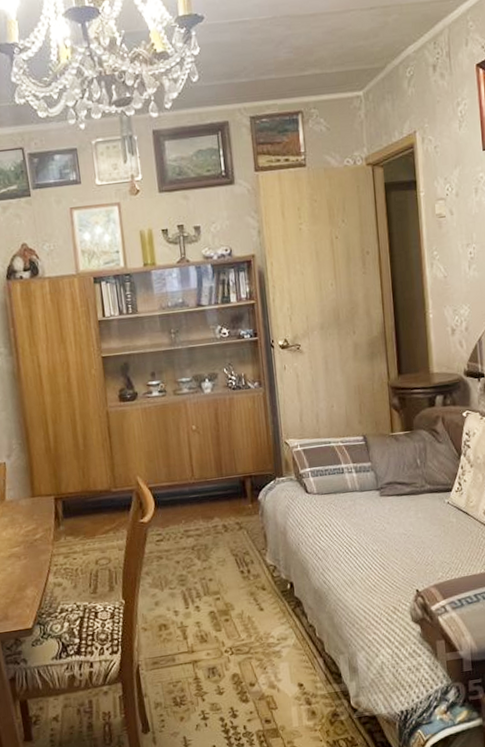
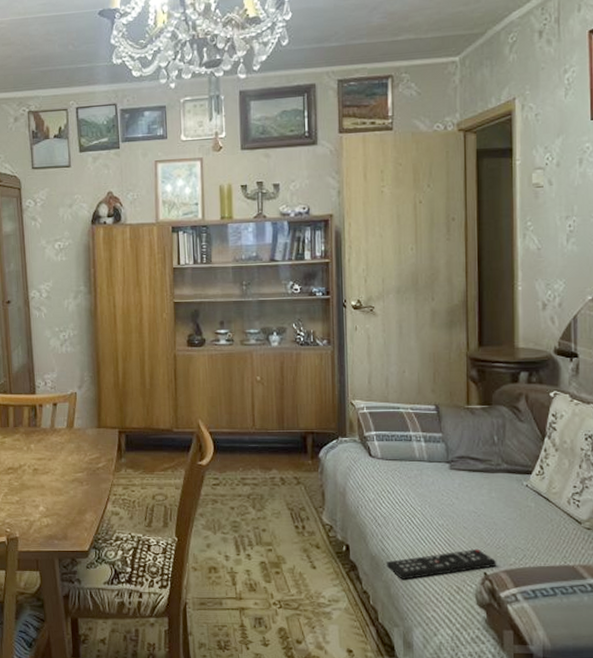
remote control: none [328,568,427,608] -> present [386,548,497,580]

